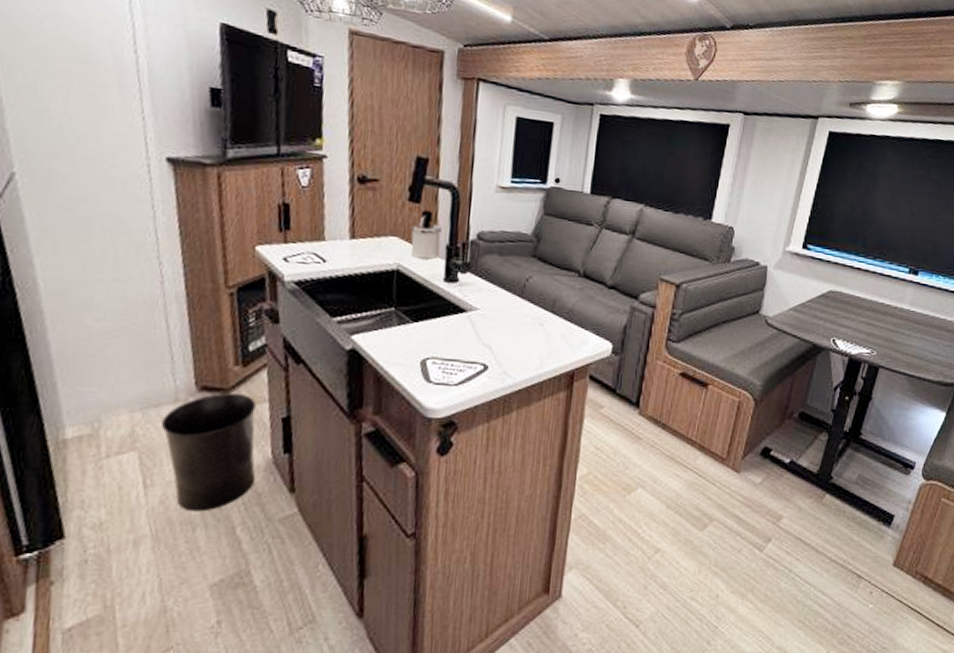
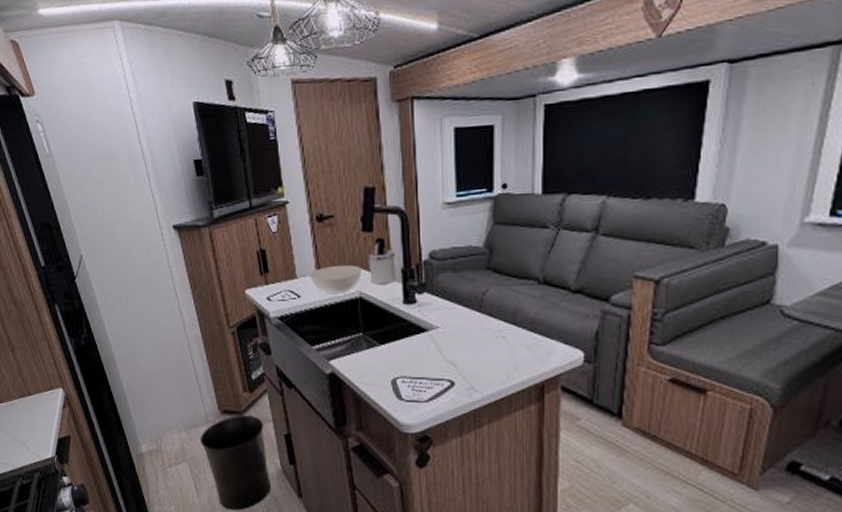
bowl: none [341,232,403,264] -> present [309,264,362,294]

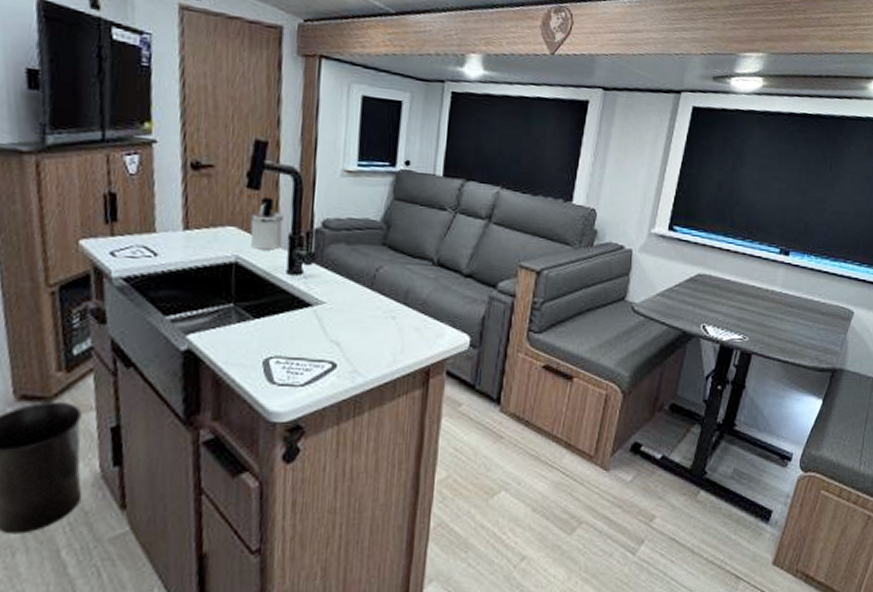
bowl: present [309,264,362,294] -> none [173,222,242,257]

